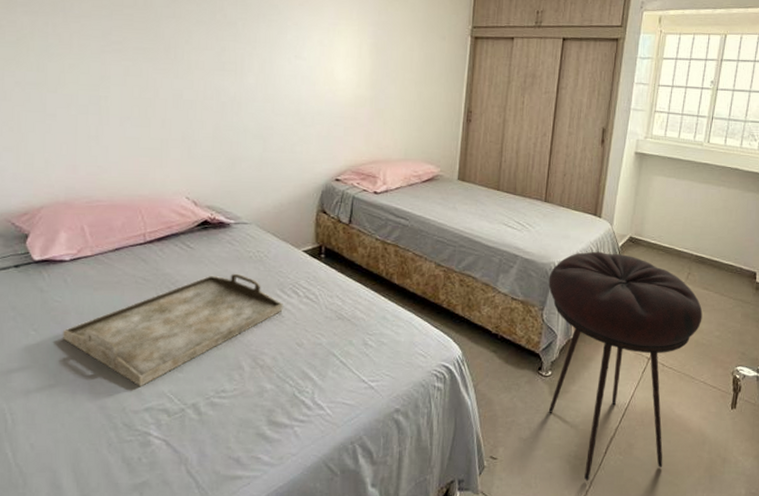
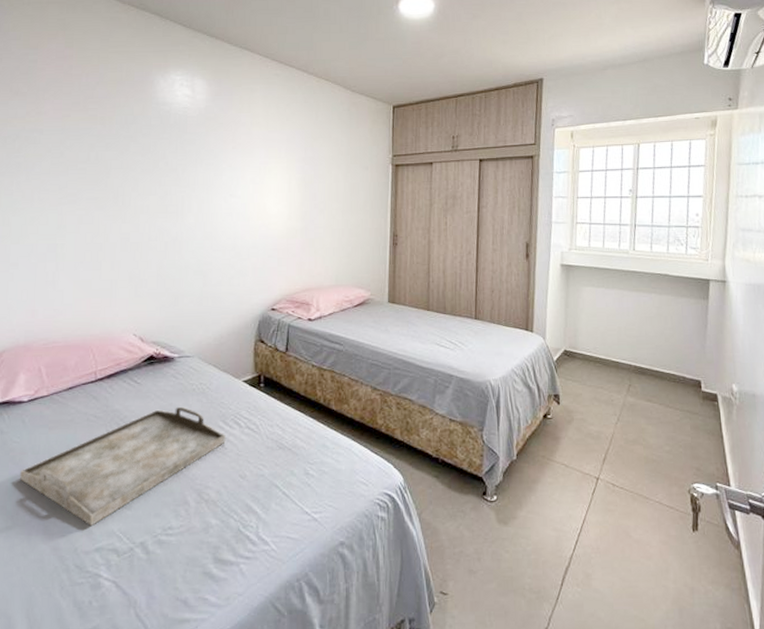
stool: present [548,251,703,481] -> none [485,367,650,617]

